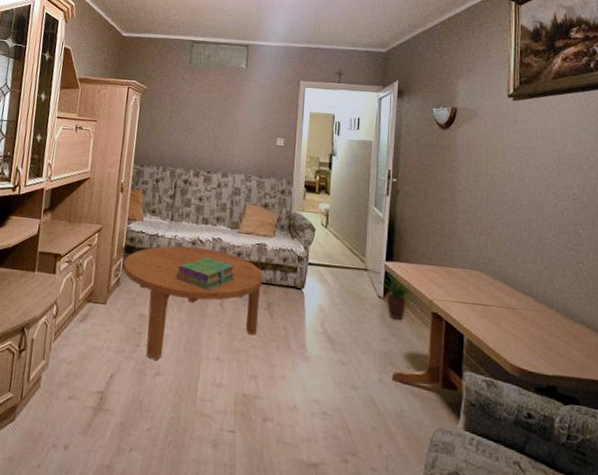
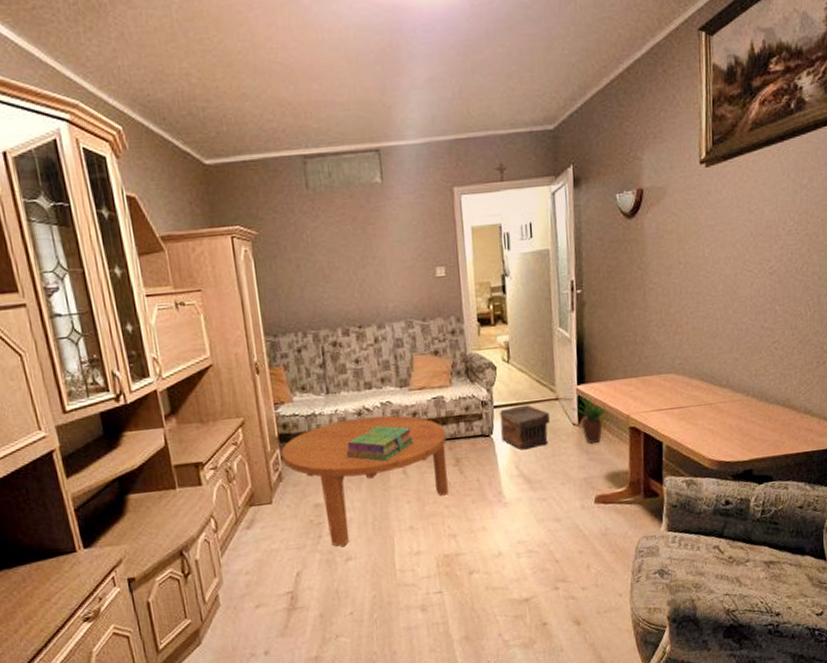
pouch: none [312,267,357,311] -> present [500,404,550,450]

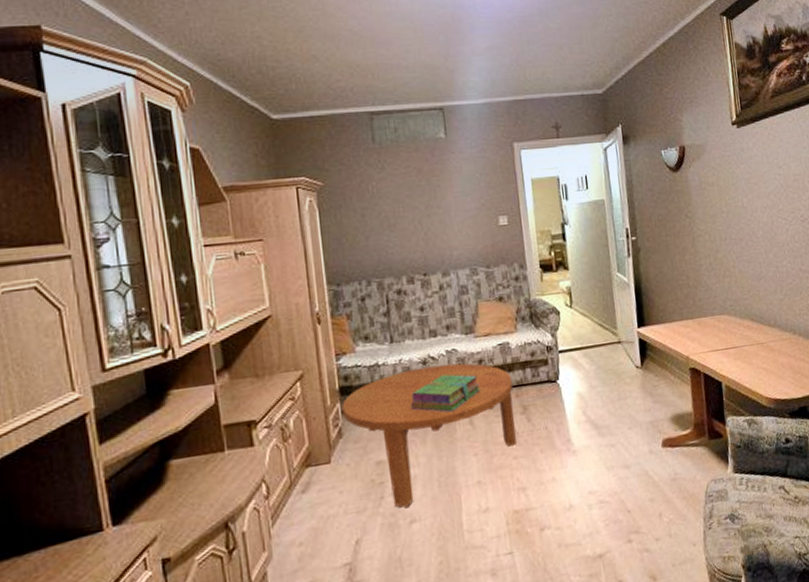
pouch: present [500,404,550,450] -> none [565,348,614,395]
potted plant: present [570,395,614,444] -> none [633,338,674,386]

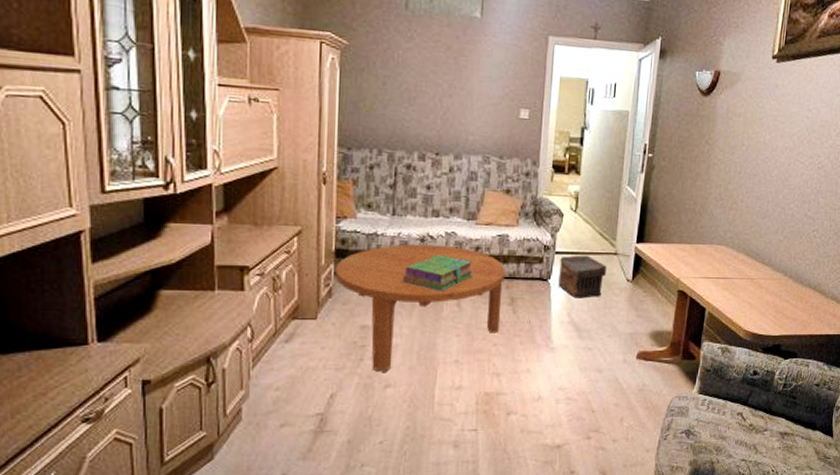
pouch: none [565,348,614,395] -> present [558,255,607,298]

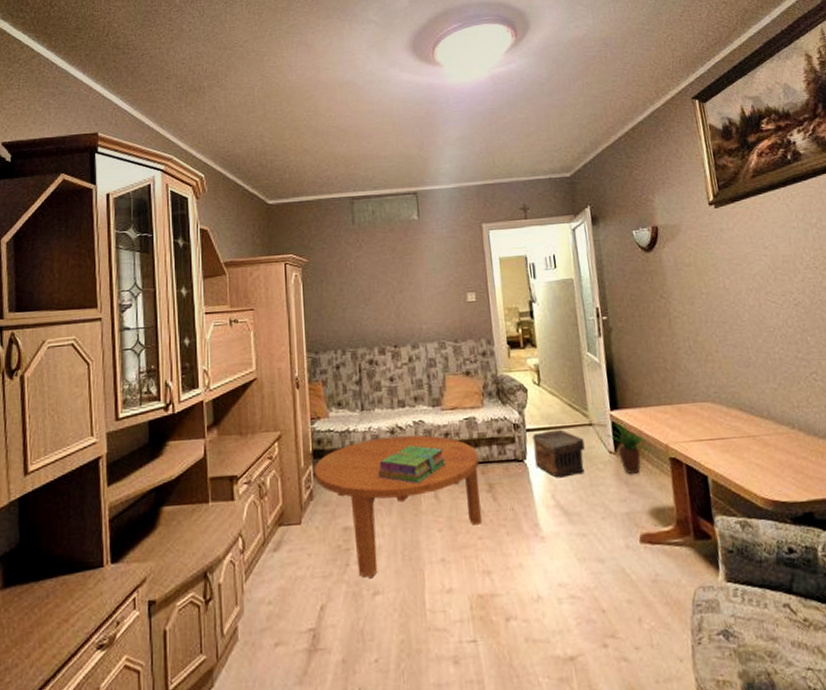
potted plant: none [627,254,665,302] -> present [605,421,652,475]

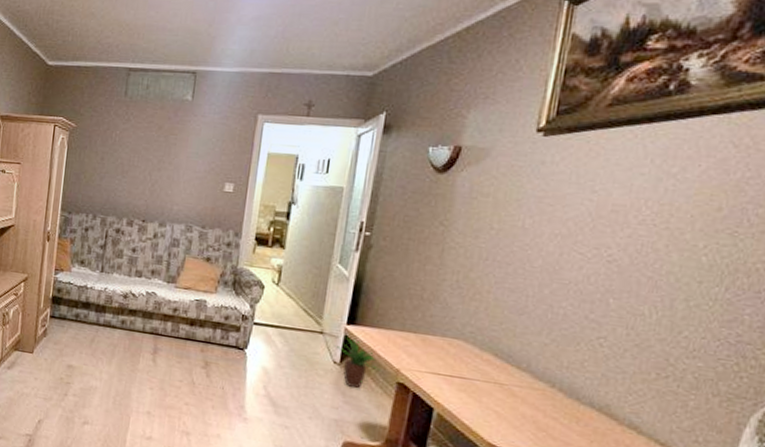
coffee table: present [314,435,482,577] -> none [50,298,201,410]
stack of books: present [377,445,446,485] -> none [105,311,170,346]
pouch: present [532,429,585,478] -> none [255,327,310,375]

